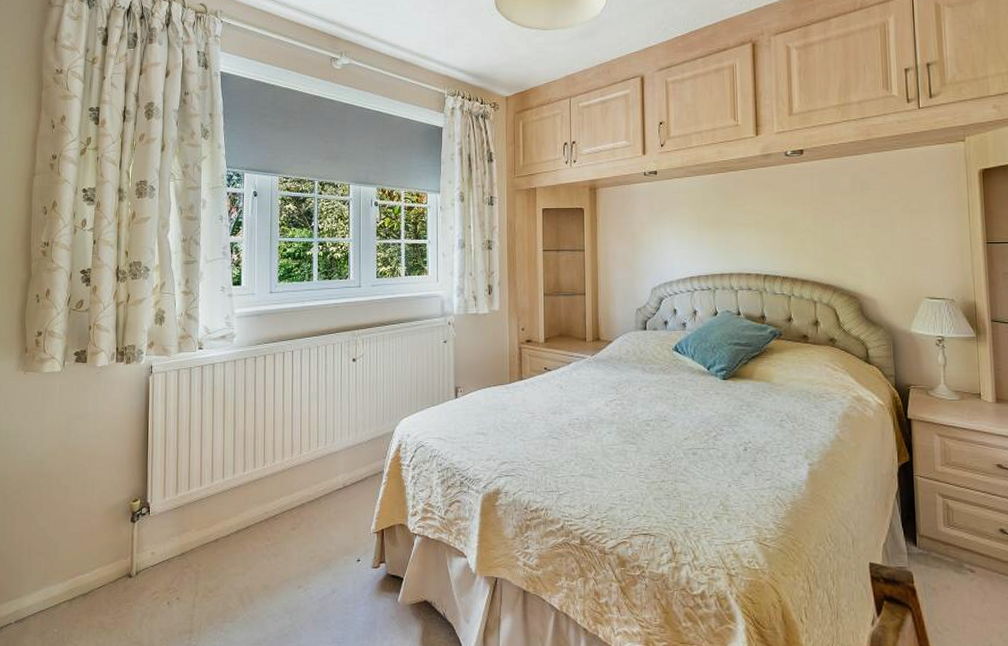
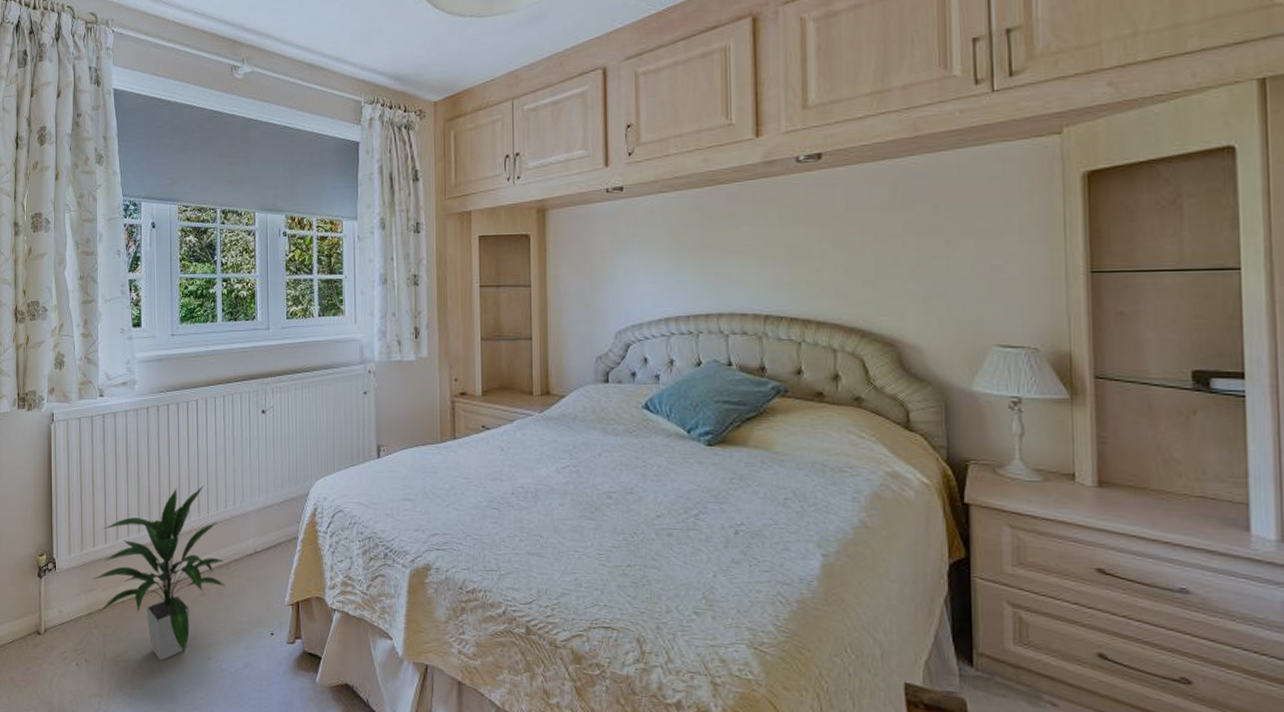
indoor plant: none [186,428,317,594] -> present [92,485,227,661]

